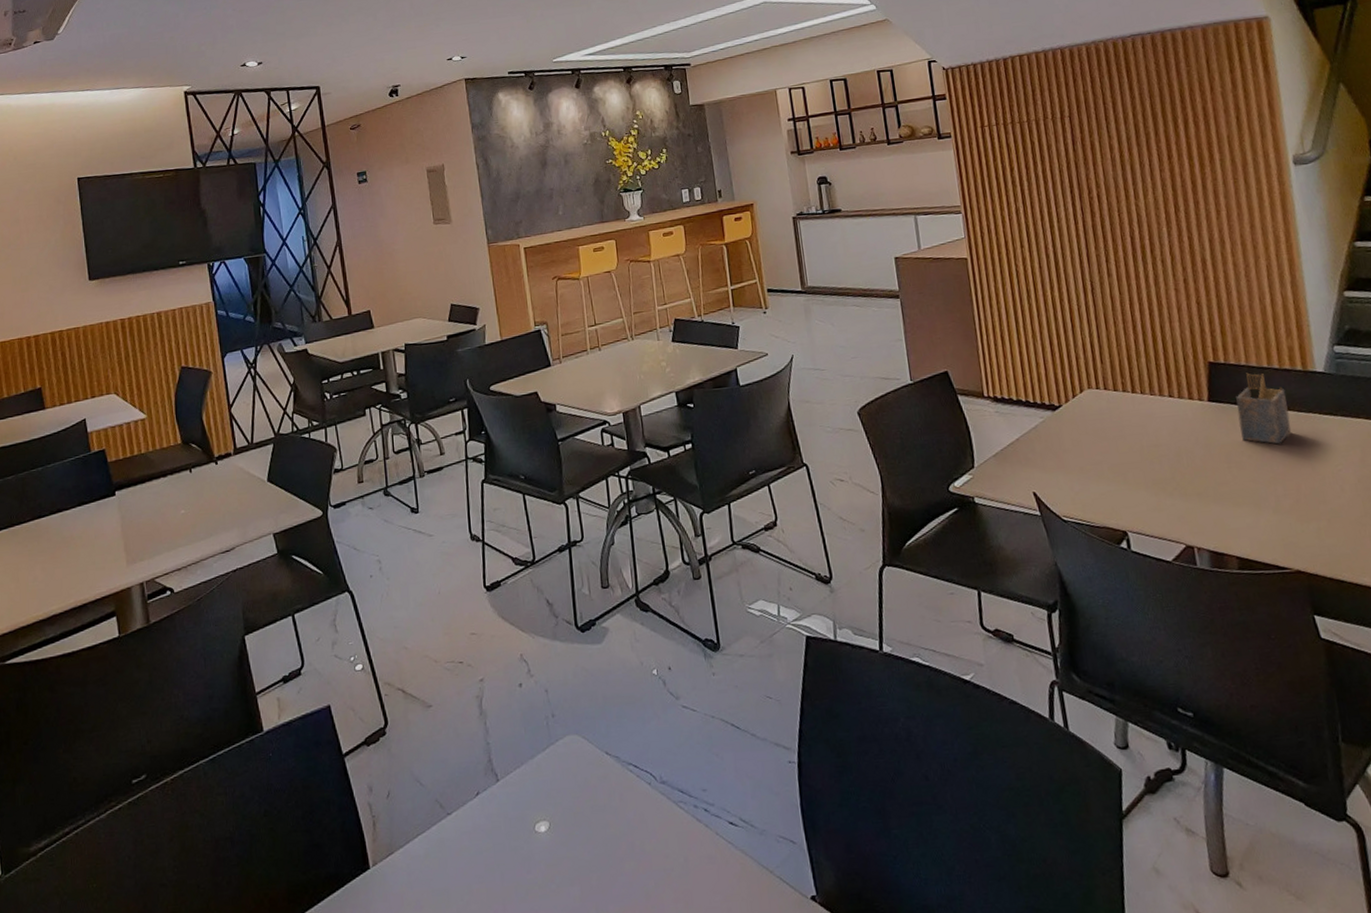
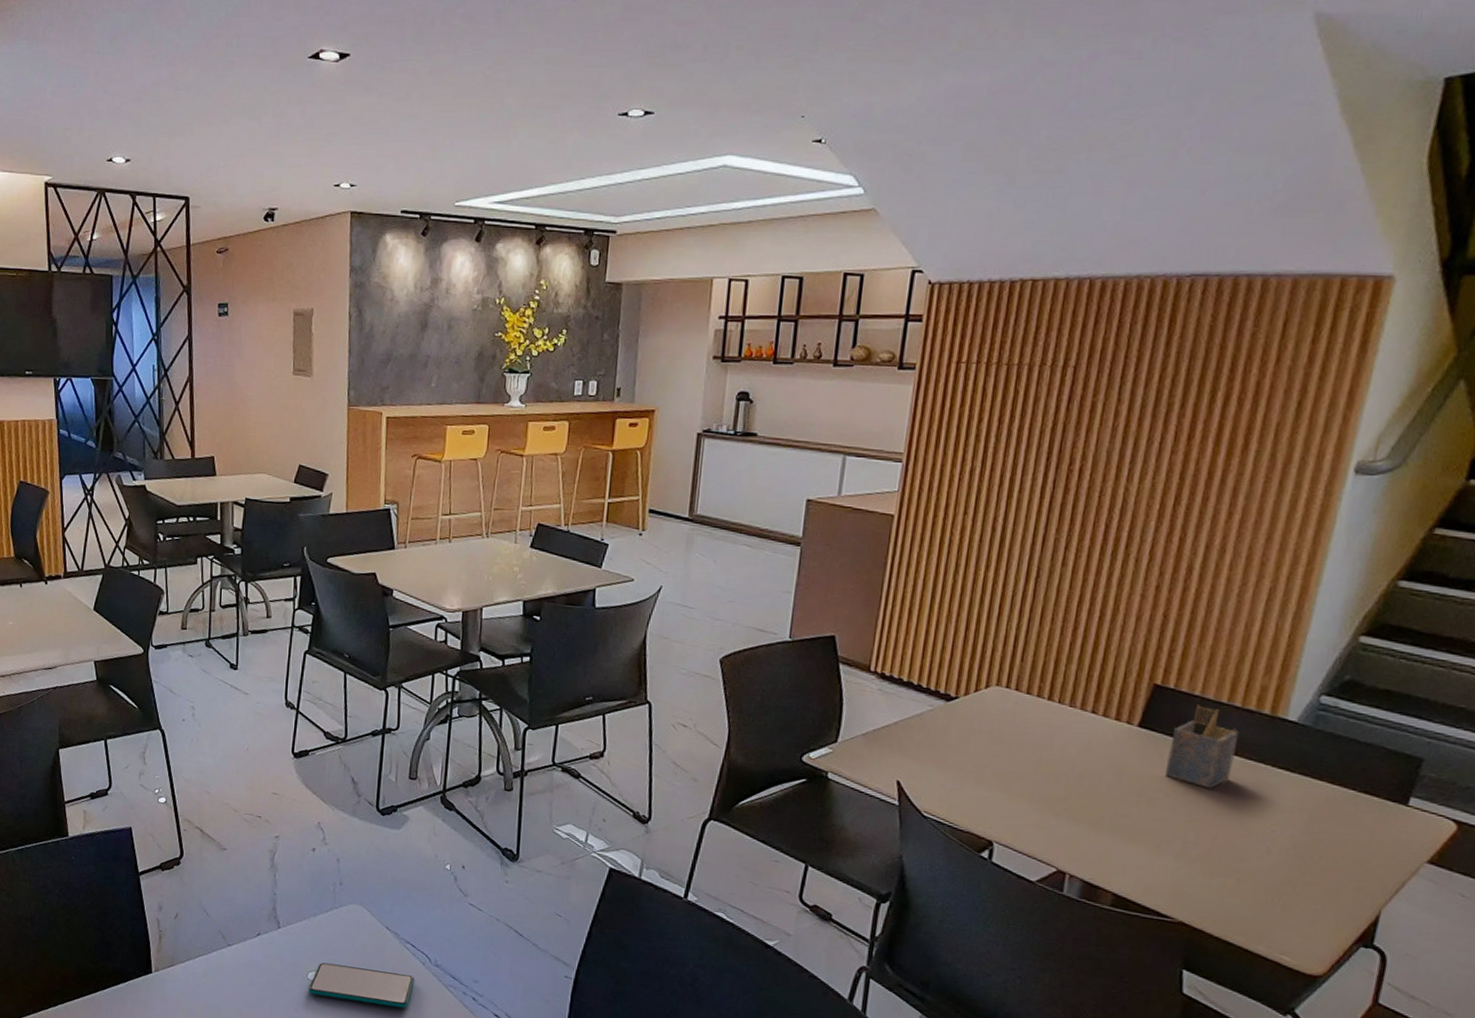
smartphone: none [538,799,645,849] -> present [308,962,415,1009]

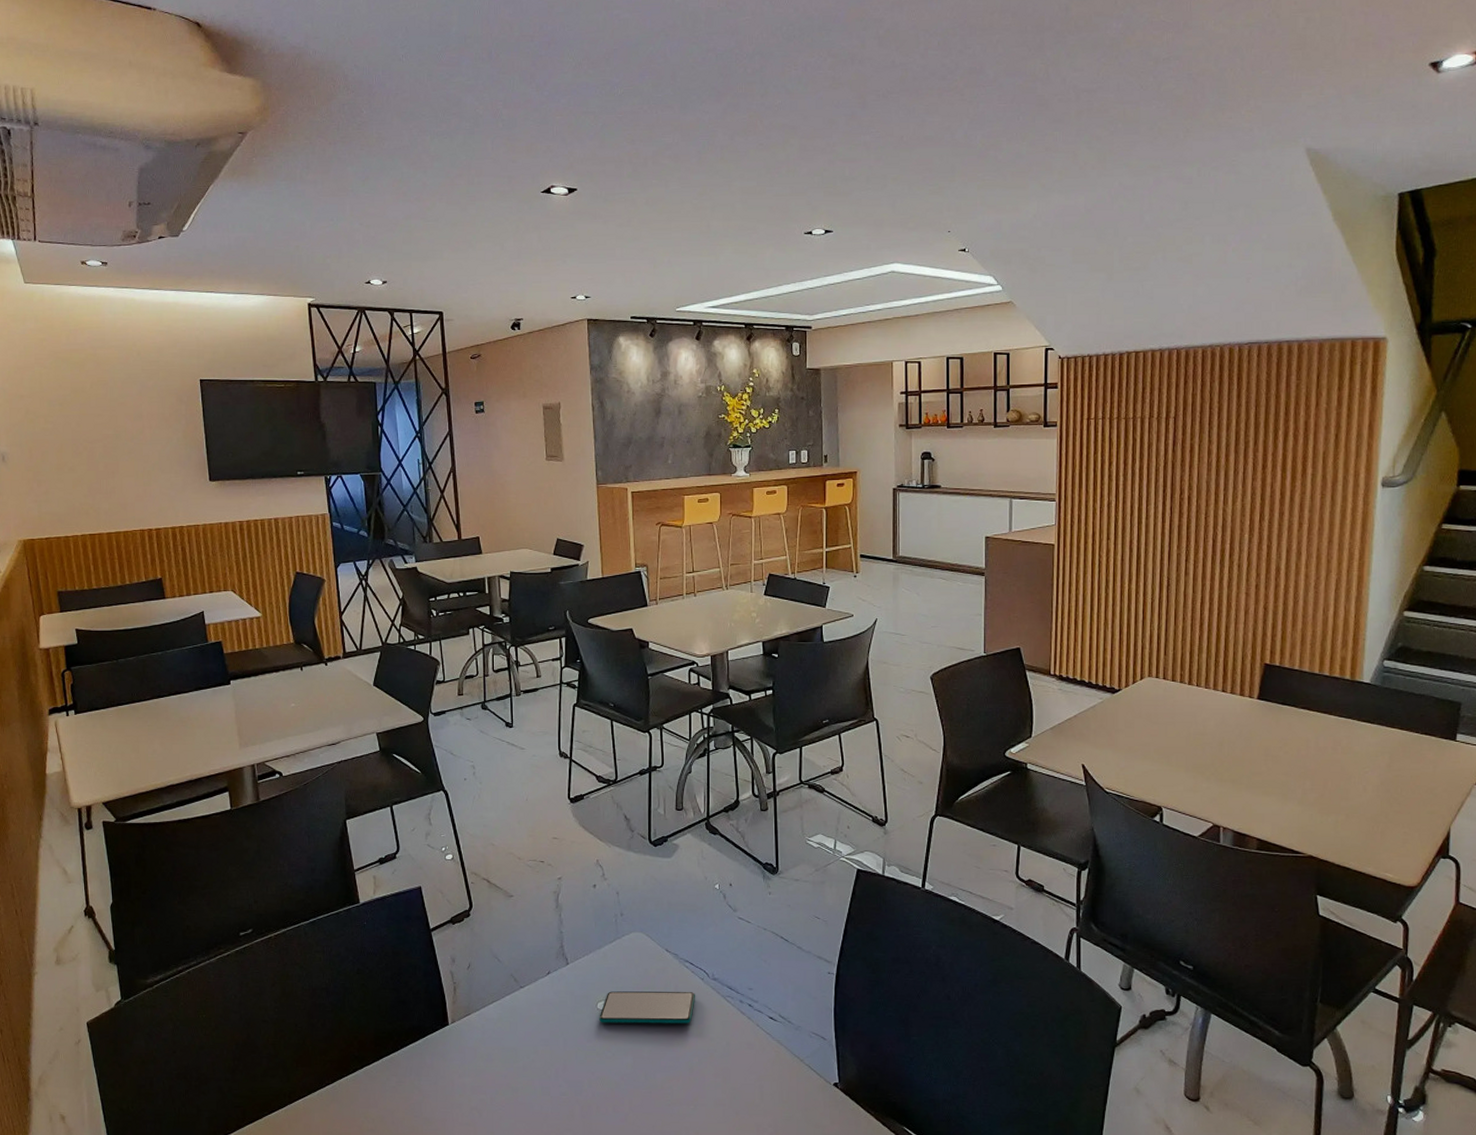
napkin holder: present [1165,704,1240,789] -> none [1281,677,1331,744]

